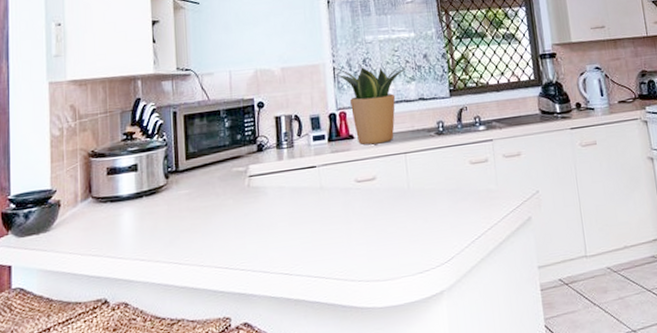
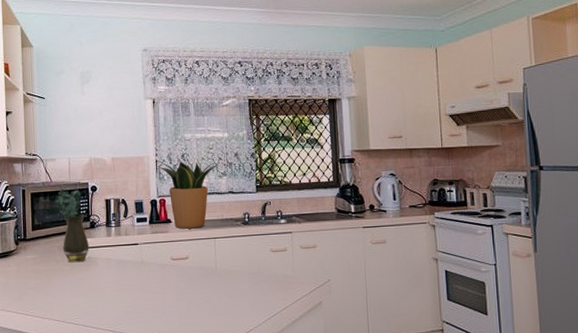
vase: none [213,105,257,195] -> present [54,186,89,263]

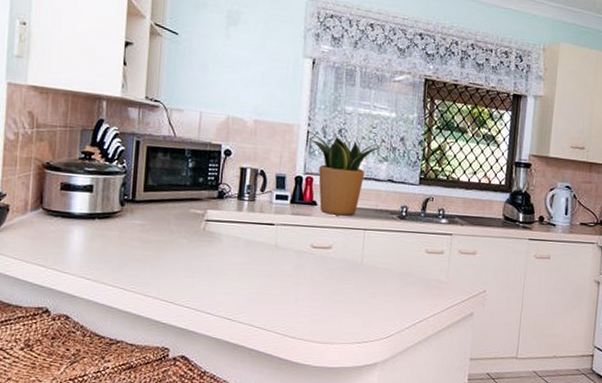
vase: present [54,186,89,263] -> none [176,144,214,236]

